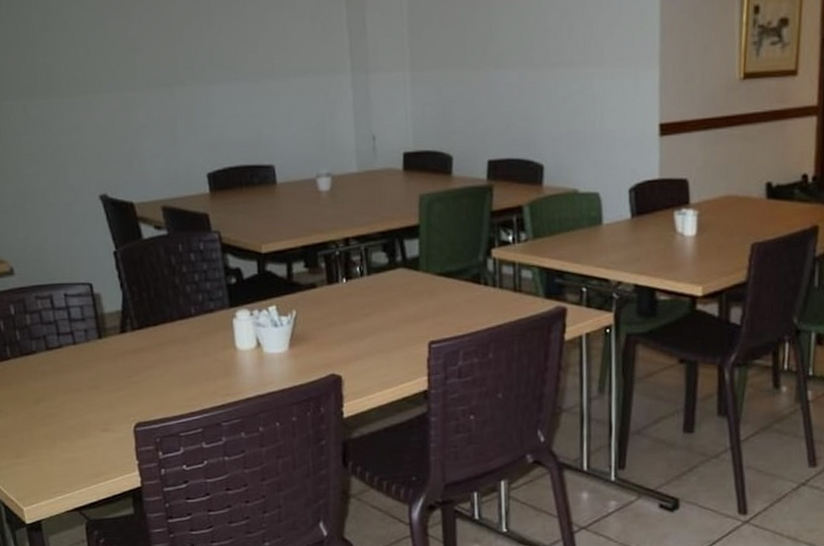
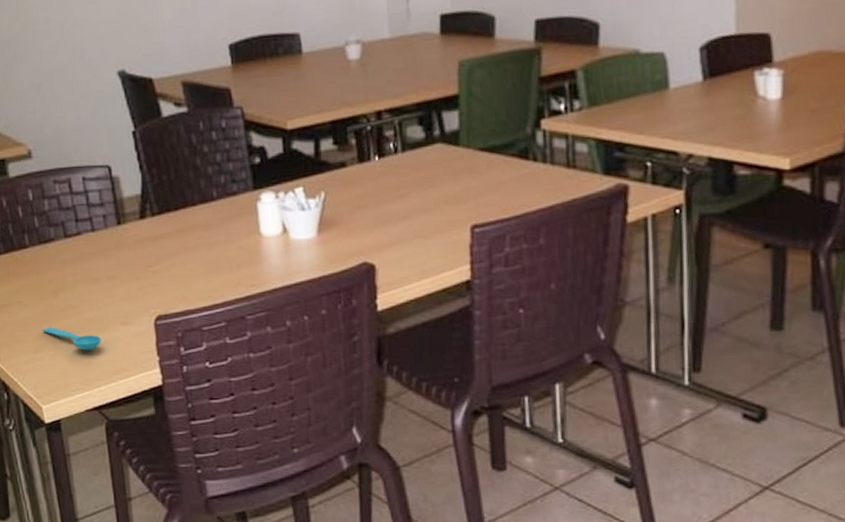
spoon: none [23,433,82,456] -> present [42,326,101,351]

